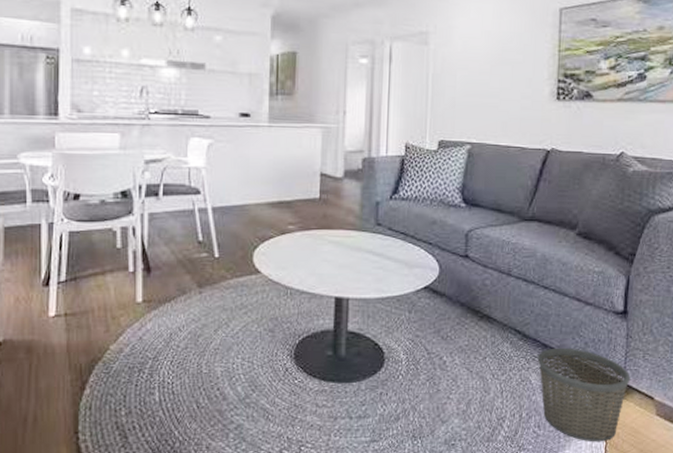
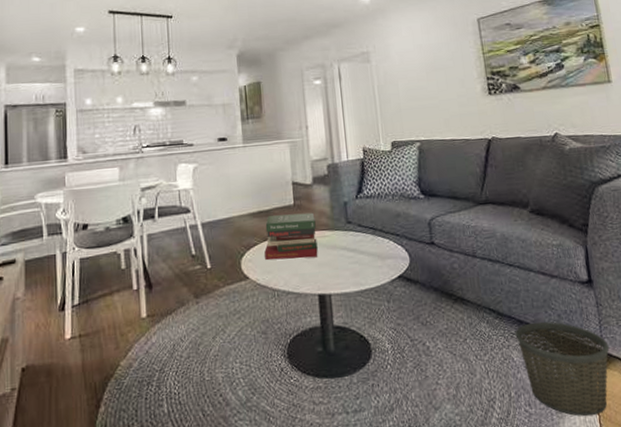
books: none [281,207,342,258] -> present [264,212,318,261]

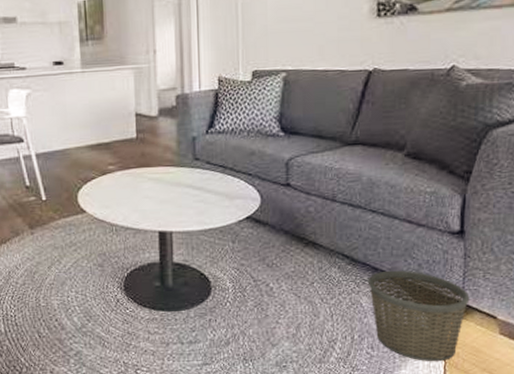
books: present [264,212,318,261] -> none [103,147,161,195]

